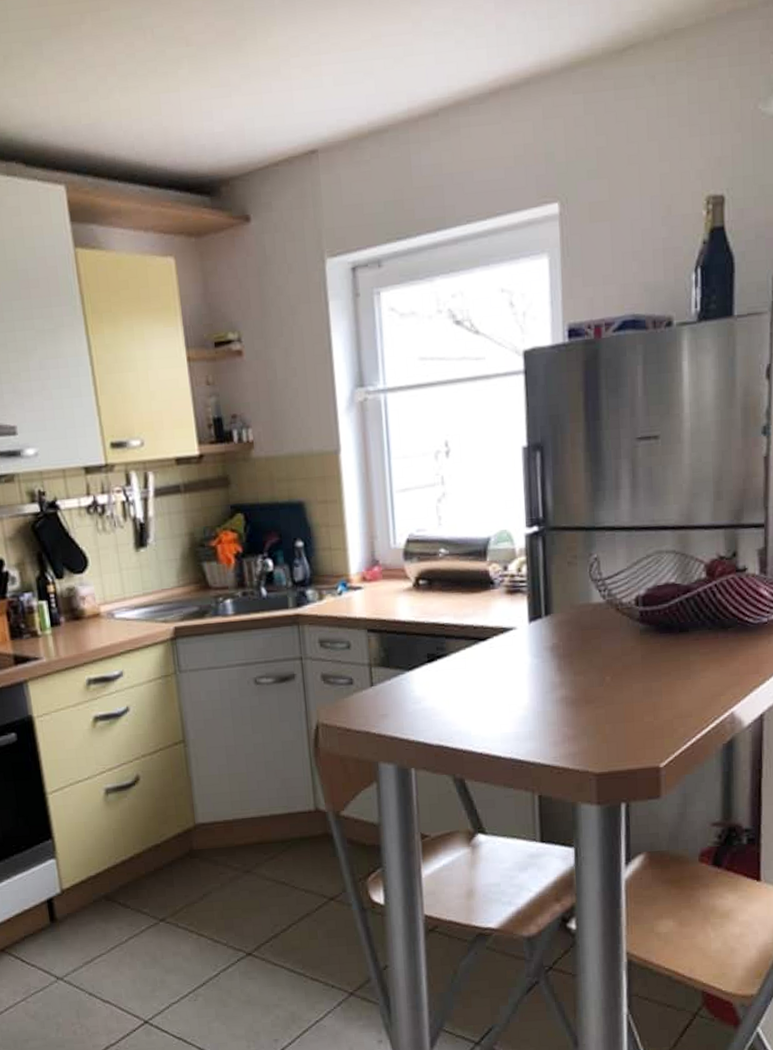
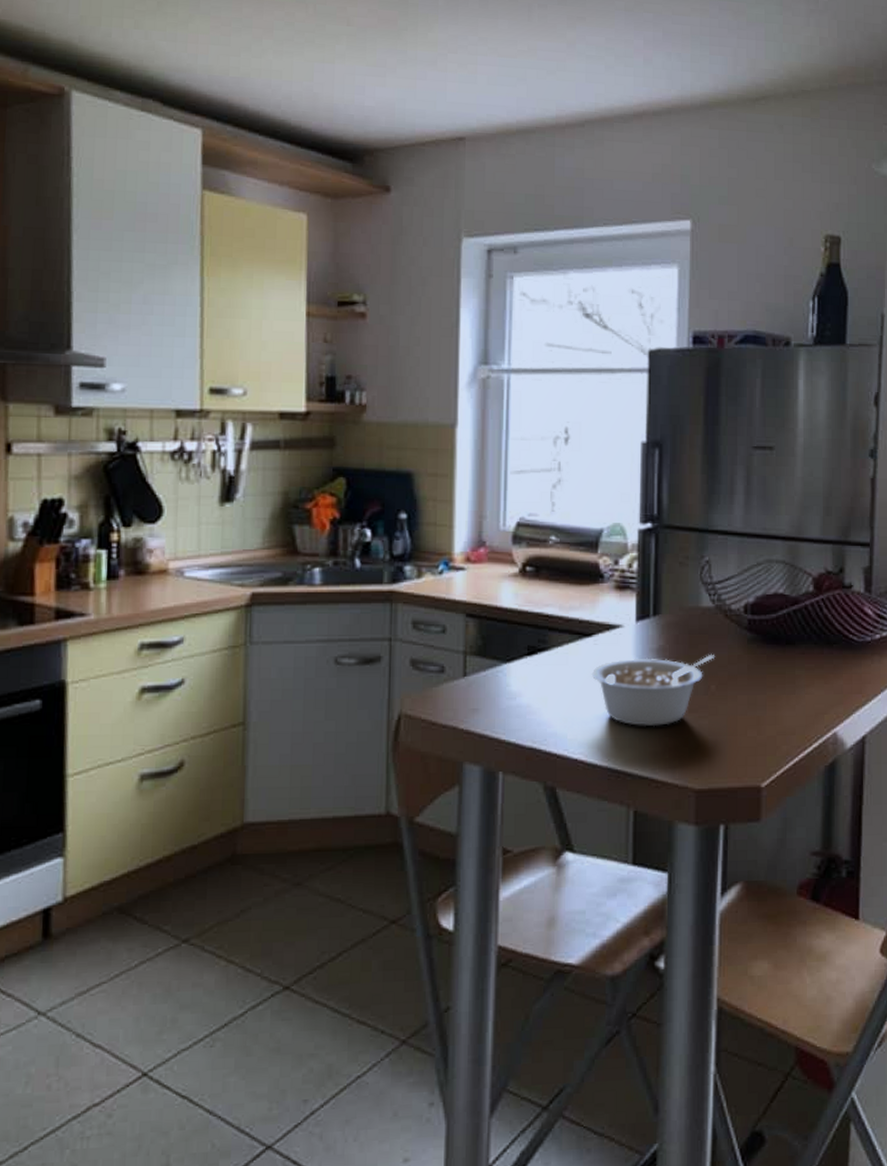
legume: none [490,647,609,719] -> present [592,654,716,727]

